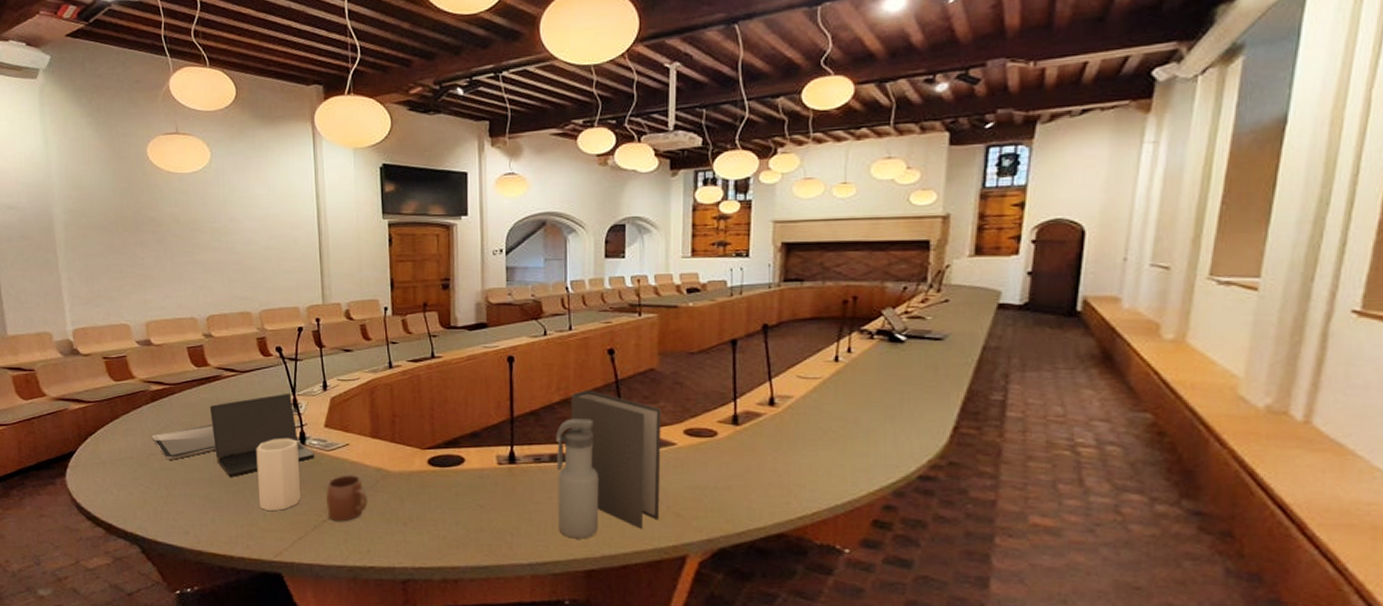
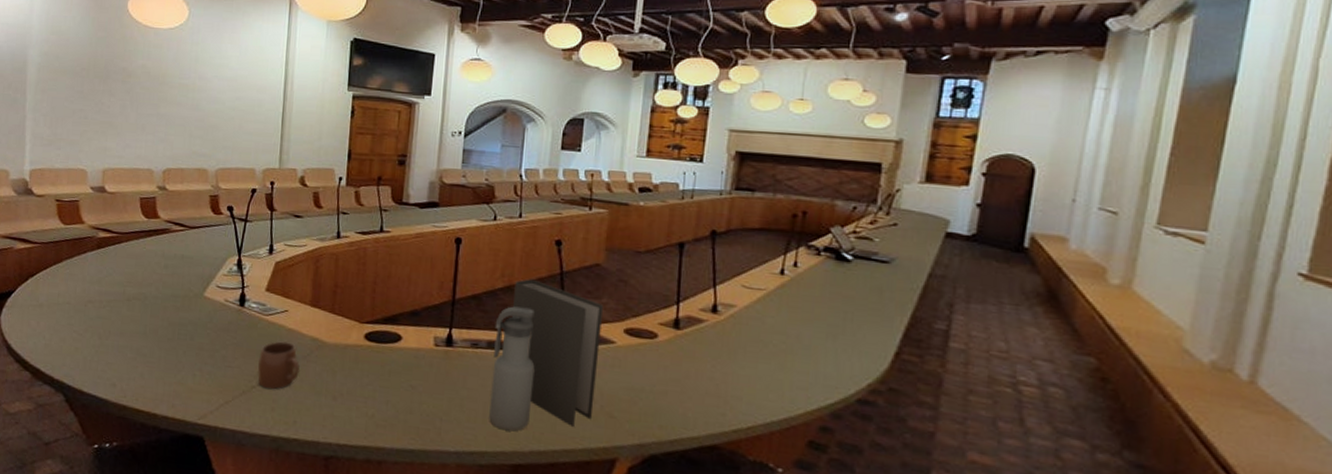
tablet: present [151,425,216,460] -> none [92,277,155,310]
laptop: present [210,393,315,477] -> none [153,253,252,333]
cup: present [256,438,300,512] -> none [190,298,237,372]

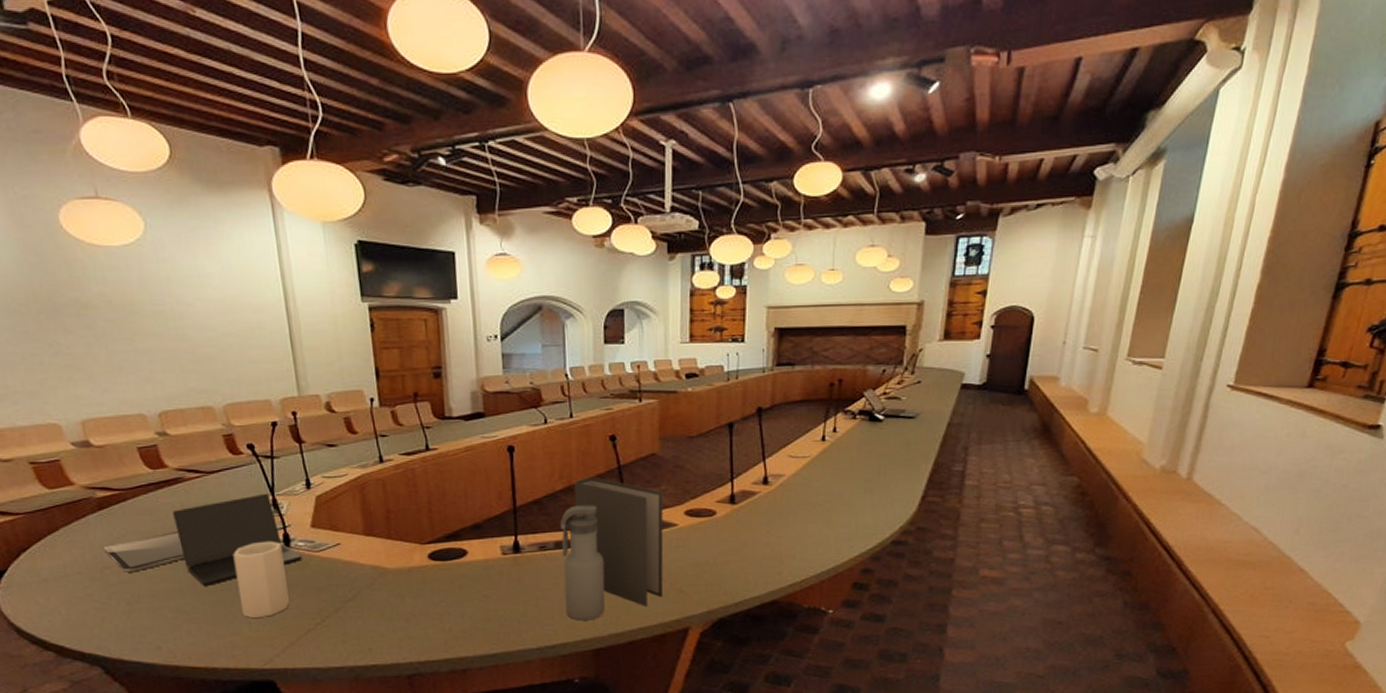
tablet: none [92,277,155,310] -> present [103,532,185,573]
laptop: none [153,253,252,333] -> present [173,493,302,586]
cup: none [190,298,237,372] -> present [233,541,289,619]
mug: present [258,341,301,389] -> none [318,574,366,623]

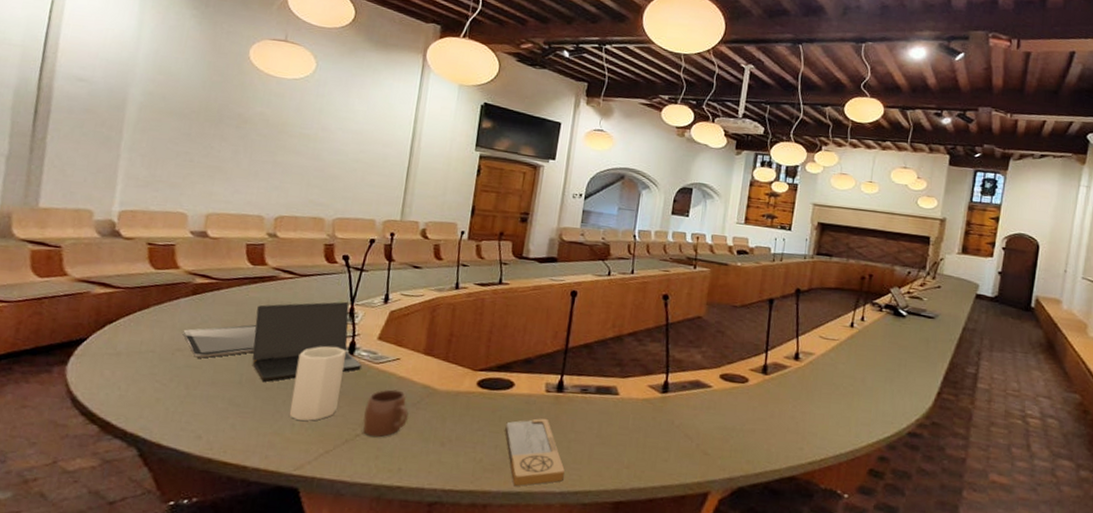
mug: none [318,574,366,623] -> present [363,389,409,437]
nameplate: none [468,580,538,648] -> present [505,418,565,486]
water bottle: present [559,505,605,621] -> none [594,354,641,471]
binder: present [574,477,664,606] -> none [621,329,703,464]

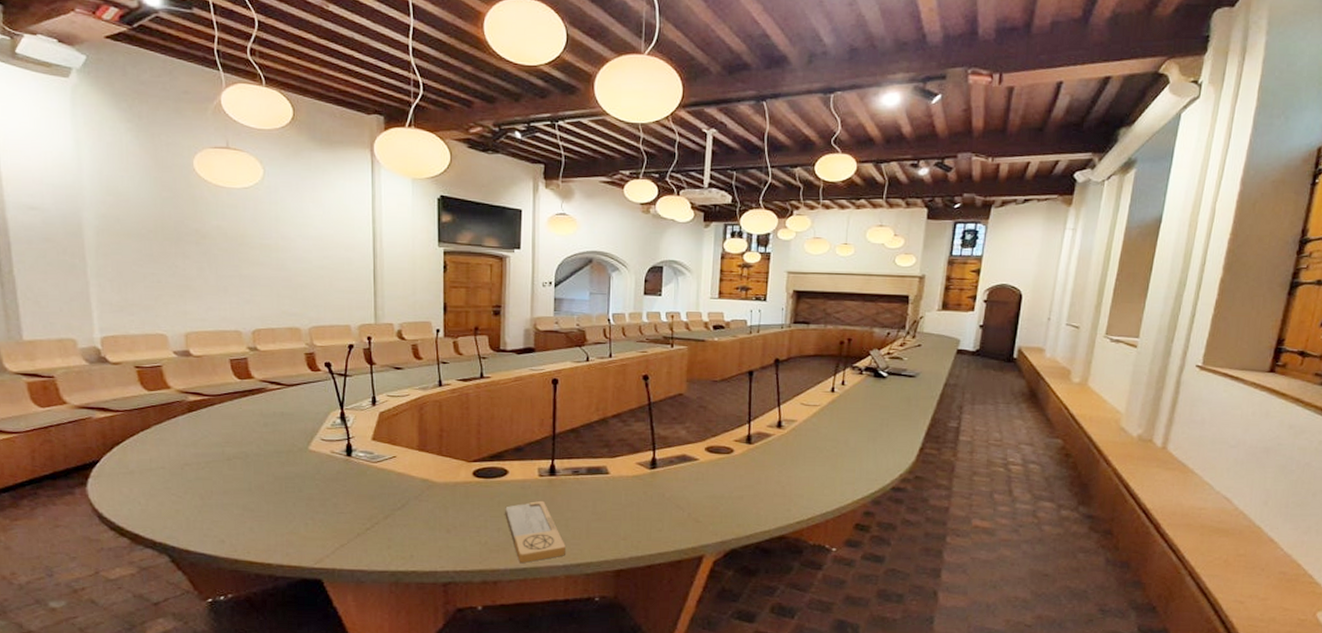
tablet: present [182,324,257,358] -> none [187,436,257,470]
laptop: present [252,301,362,382] -> none [252,407,361,487]
cup: present [289,346,346,422] -> none [300,450,344,520]
mug: present [363,389,409,437] -> none [371,485,413,530]

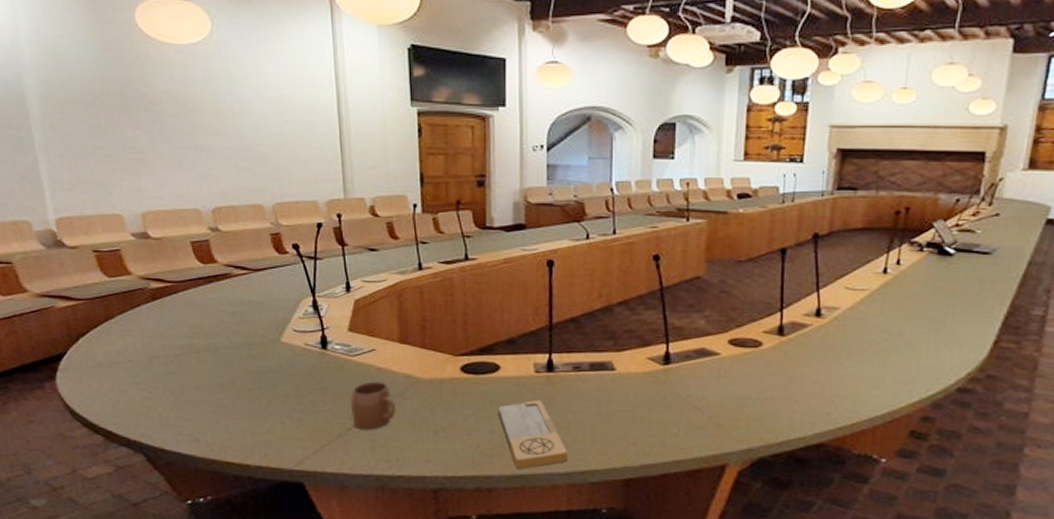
mug: none [371,485,413,530] -> present [351,381,397,430]

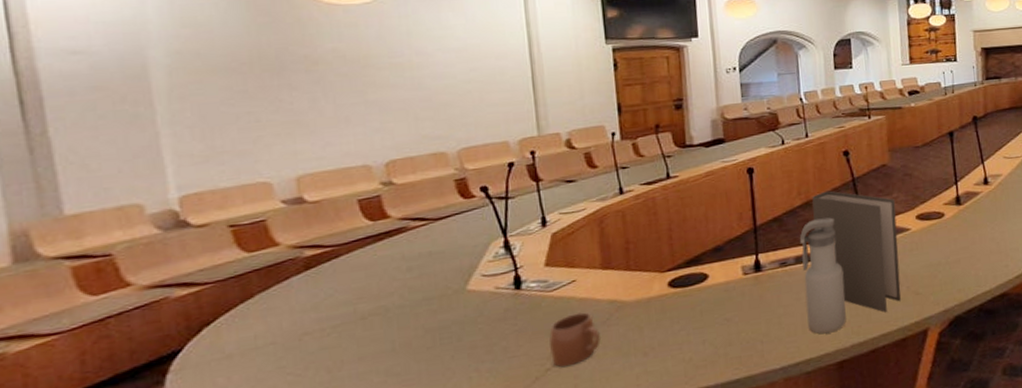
nameplate: present [498,399,567,469] -> none [709,300,781,374]
water bottle: none [596,326,640,448] -> present [799,217,846,334]
binder: none [614,297,707,438] -> present [812,190,901,312]

